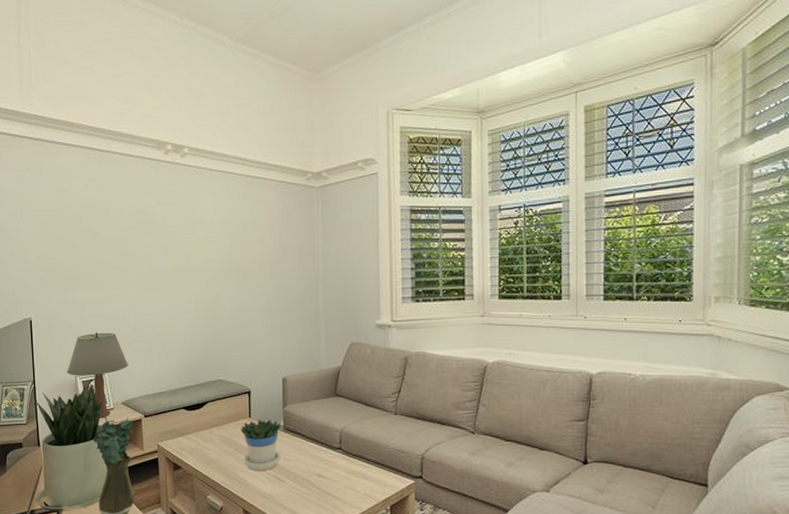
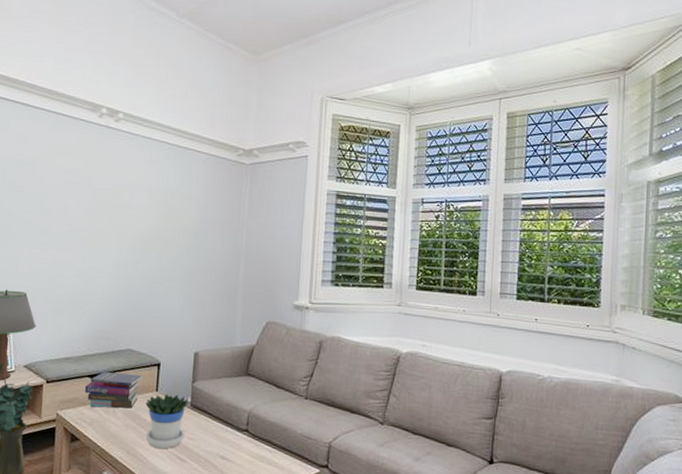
books: none [181,402,236,437] -> present [84,371,144,409]

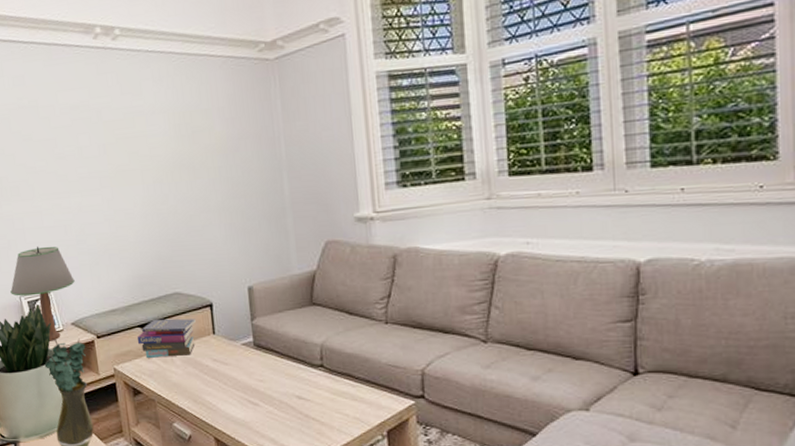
flowerpot: present [145,394,188,449] -> none [204,335,253,394]

